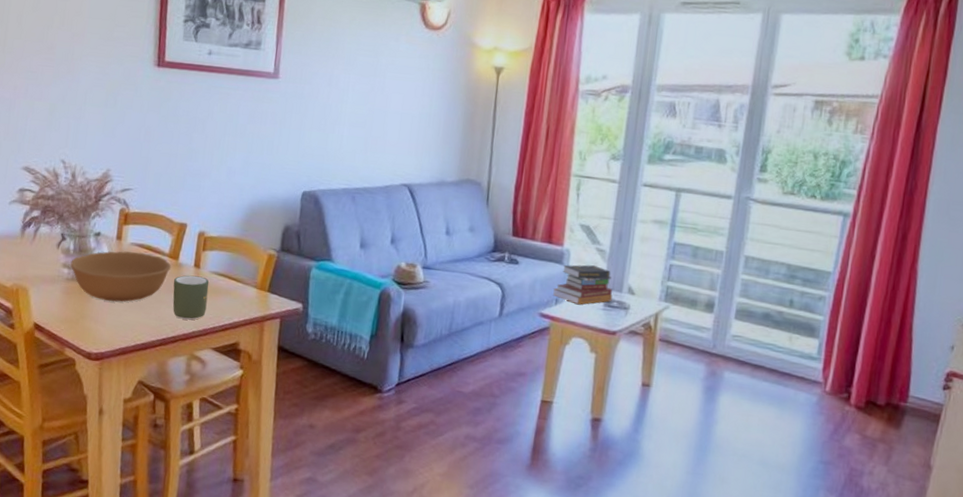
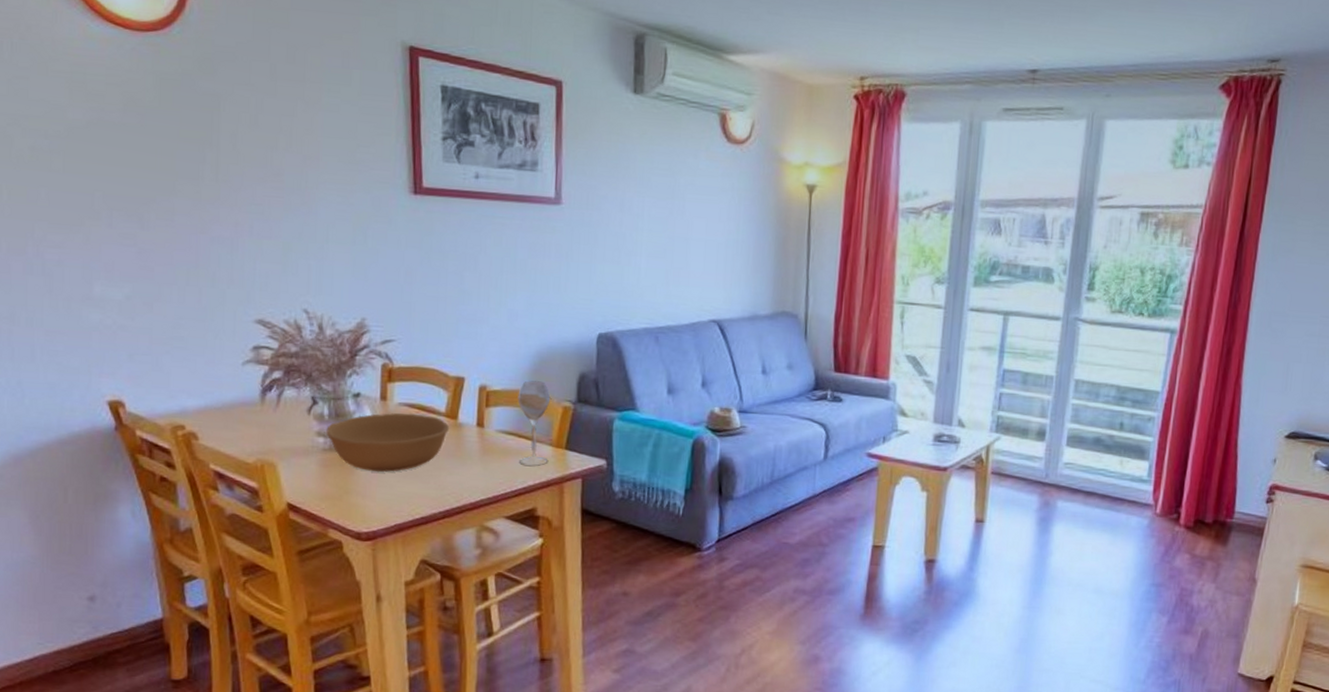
mug: present [173,275,209,320] -> none [454,436,496,487]
wineglass: none [228,229,258,306] -> present [517,380,551,467]
books: present [553,265,613,305] -> none [880,398,942,442]

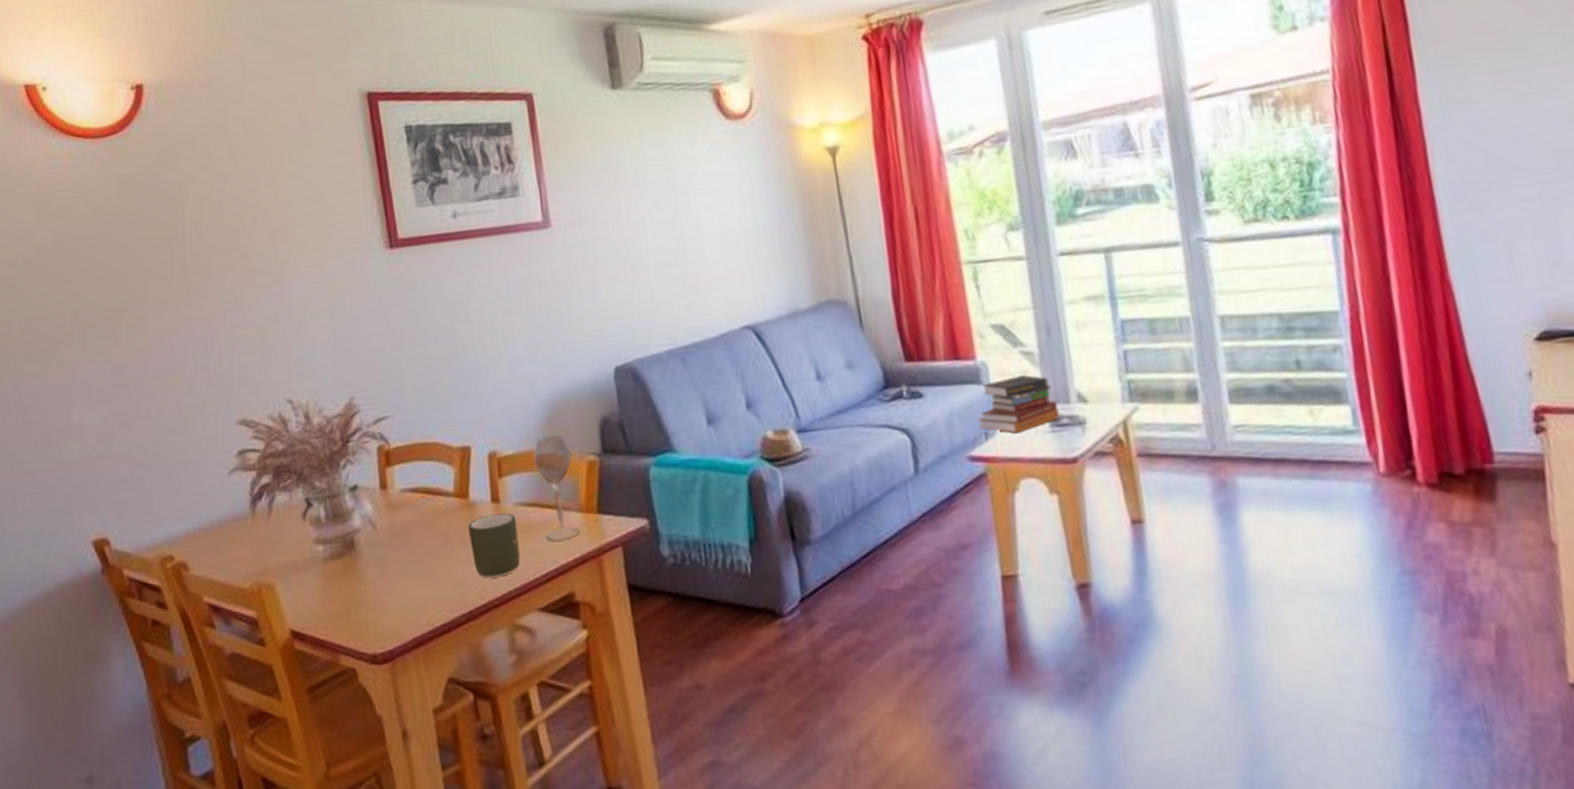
bowl: present [326,413,450,473] -> none [325,498,462,577]
mug: none [454,436,496,487] -> present [469,513,520,578]
books: none [880,398,942,442] -> present [978,375,1060,434]

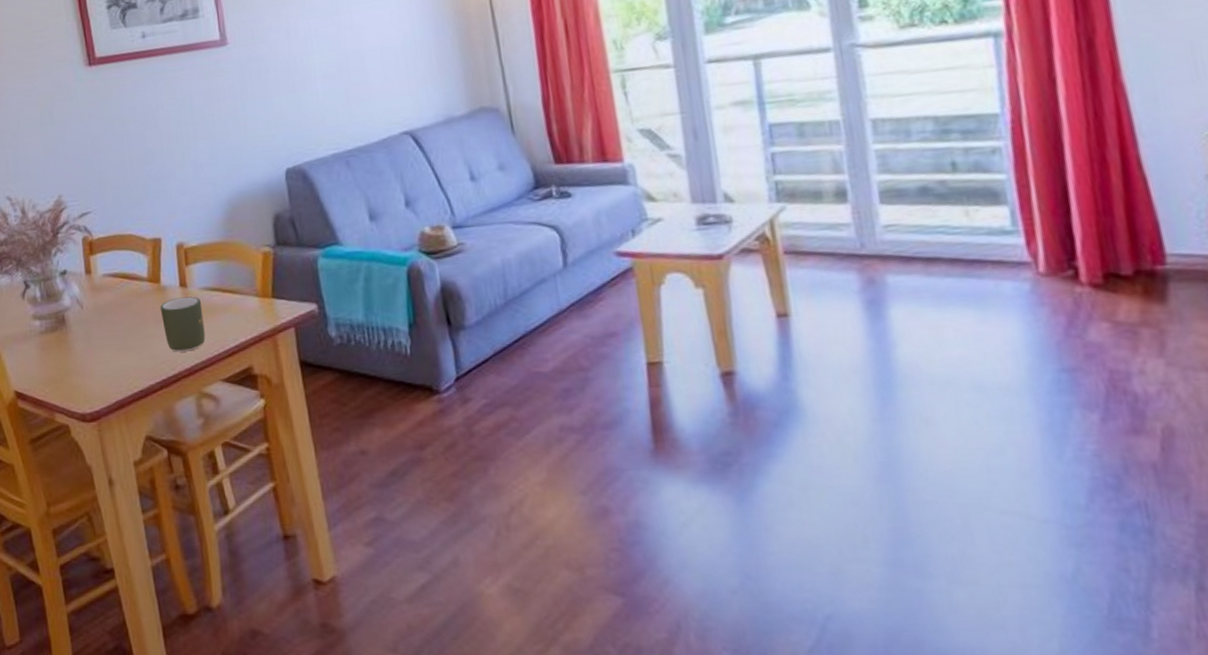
wineglass: present [533,435,579,542] -> none [215,229,256,322]
books: present [978,375,1060,434] -> none [625,176,706,231]

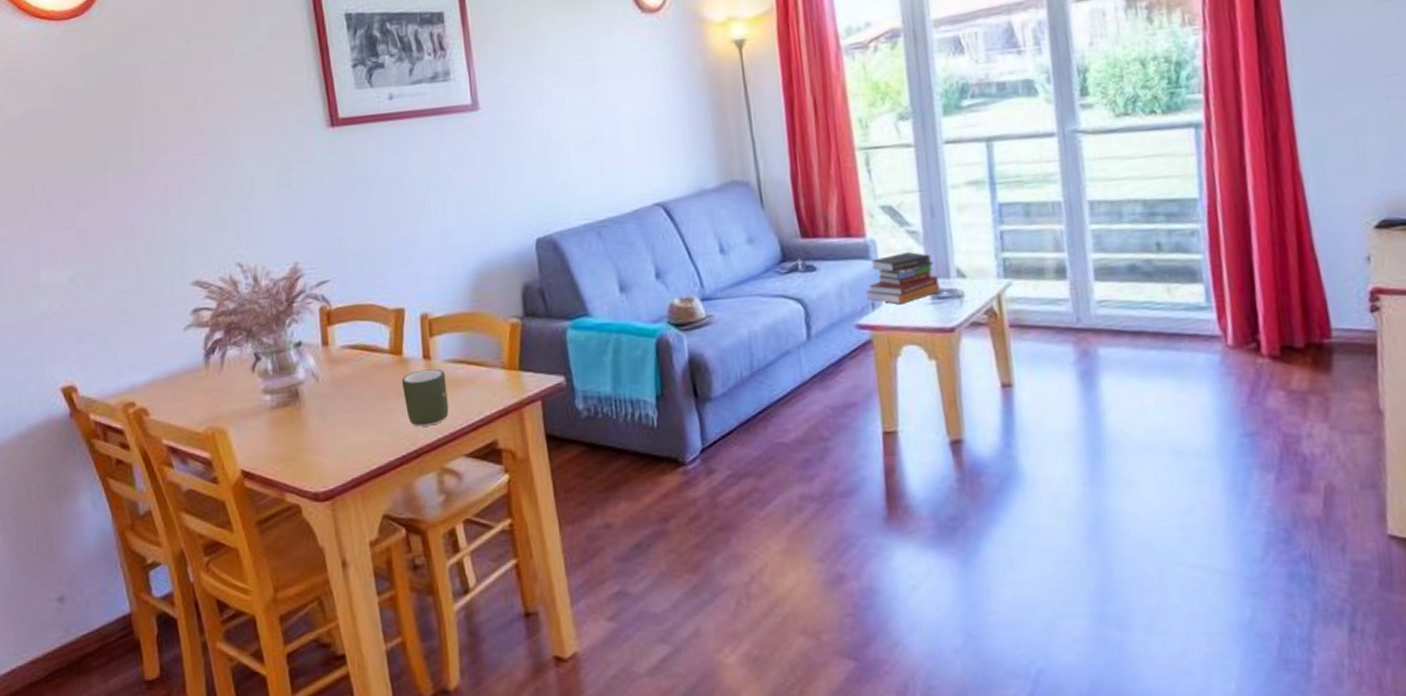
books: none [625,176,706,231] -> present [866,252,941,305]

